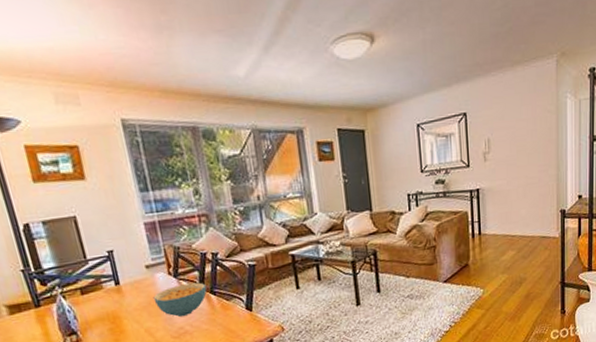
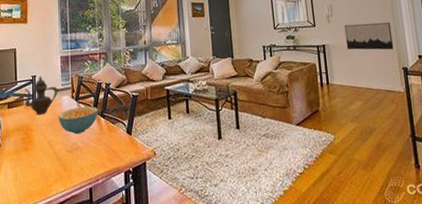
teapot: none [100,250,149,299] -> present [24,75,58,115]
wall art: none [502,157,554,193] -> present [344,22,394,50]

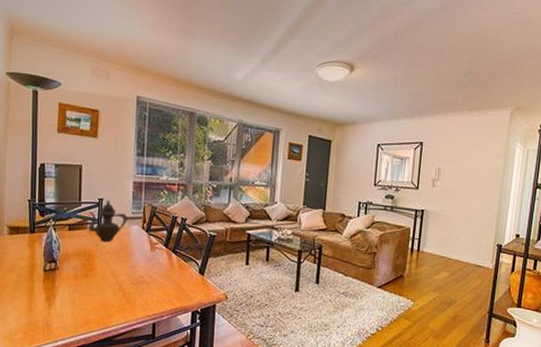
cereal bowl: present [58,106,99,134] -> none [125,239,171,267]
wall art: present [344,22,394,50] -> none [445,192,497,225]

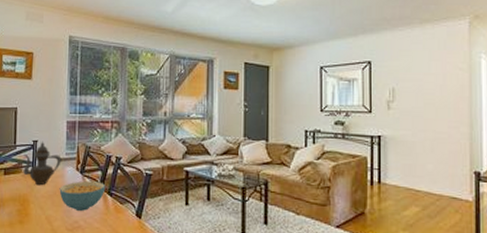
cereal bowl: none [125,239,171,267] -> present [59,181,106,211]

